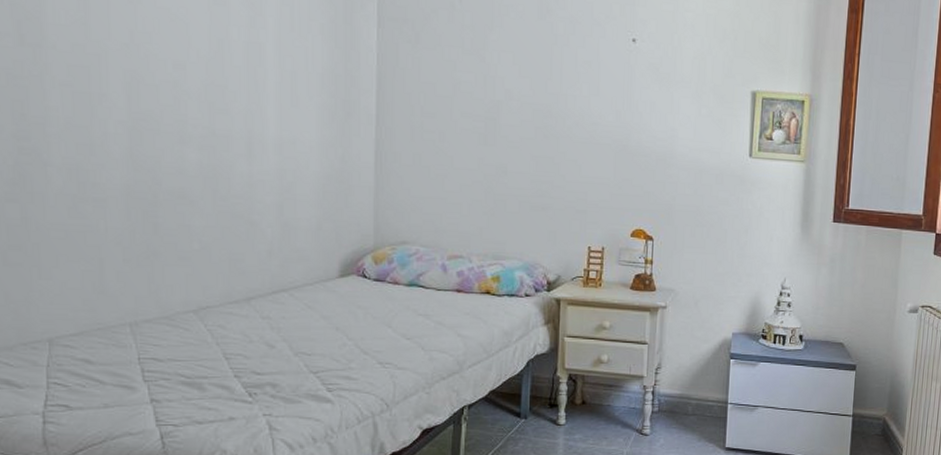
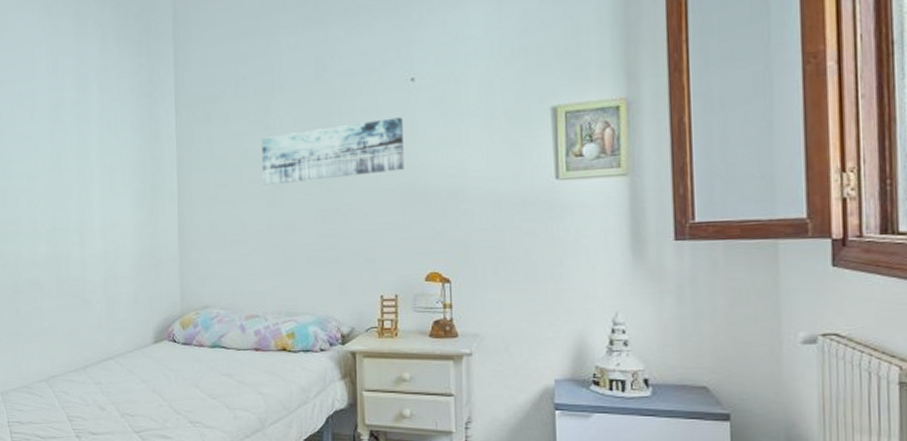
wall art: none [475,70,623,128] -> present [261,117,404,186]

